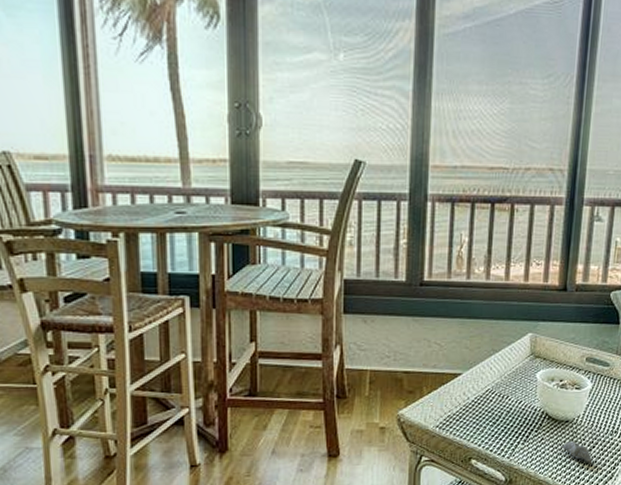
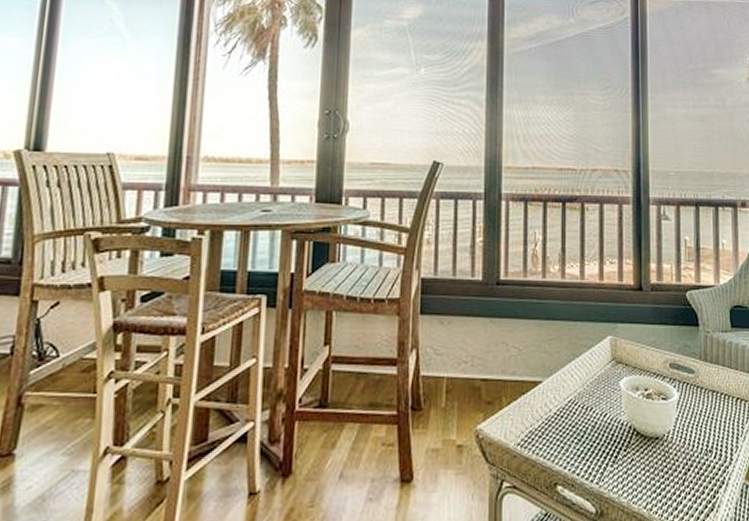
seashell: present [561,441,593,464] -> none [653,462,690,492]

